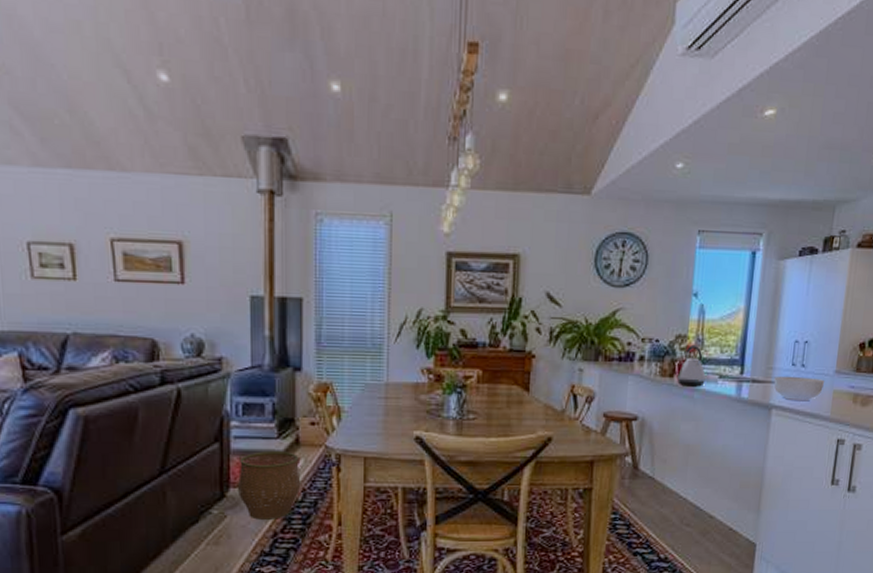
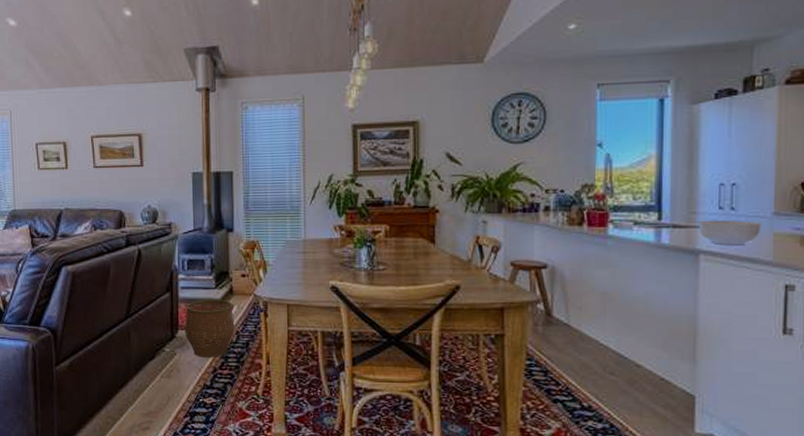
kettle: present [676,346,707,387] -> none [586,194,620,234]

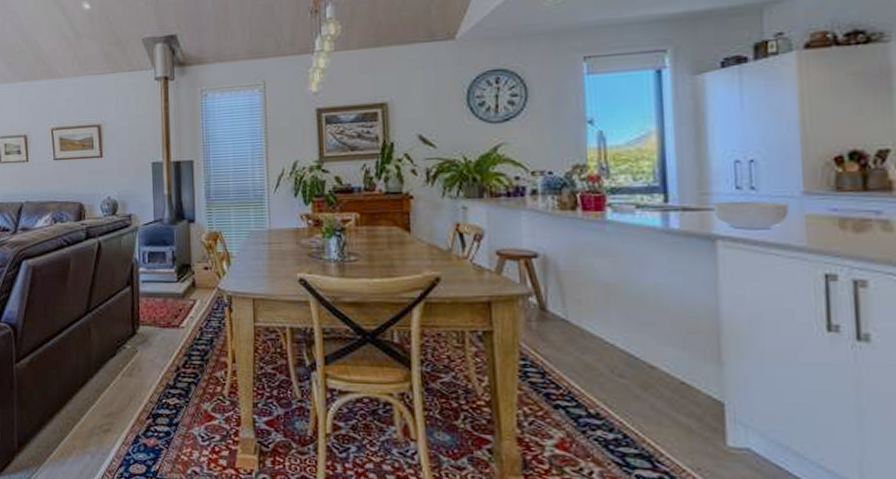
basket: present [184,299,235,358] -> none [145,294,198,355]

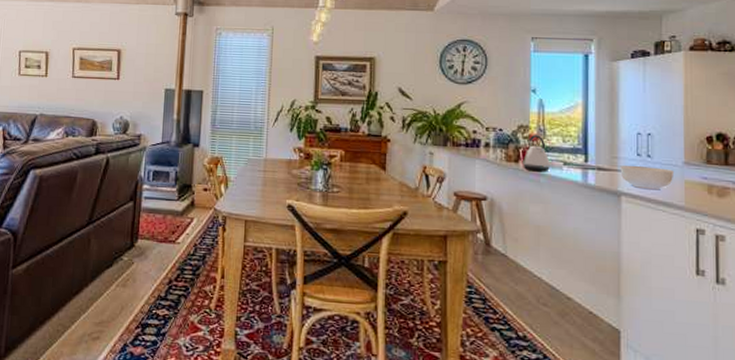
kettle: none [580,175,620,220] -> present [521,135,551,172]

